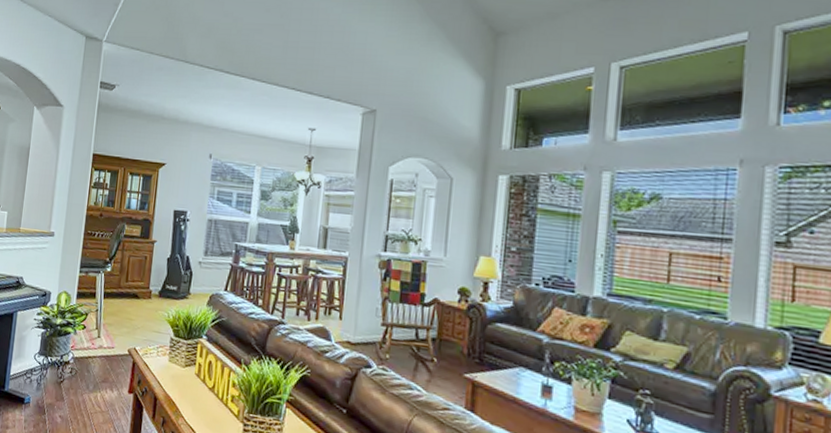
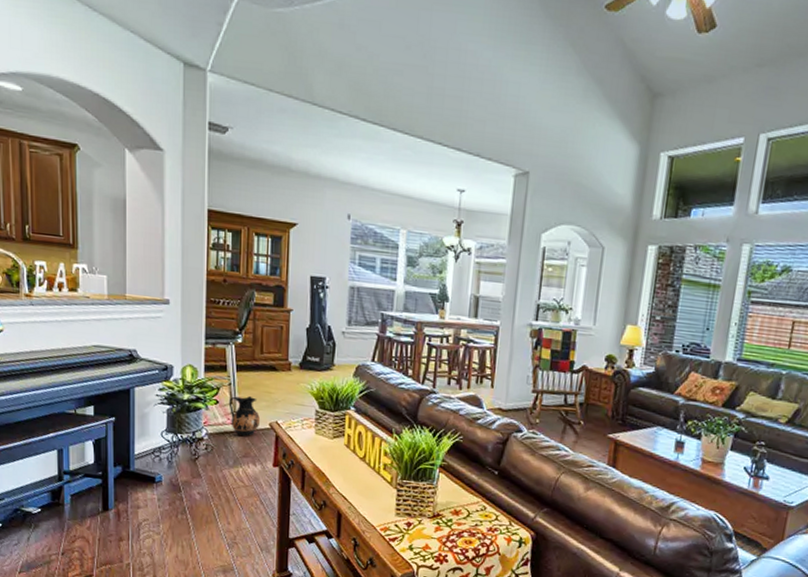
ceramic jug: none [94,322,121,362] -> present [228,396,261,437]

